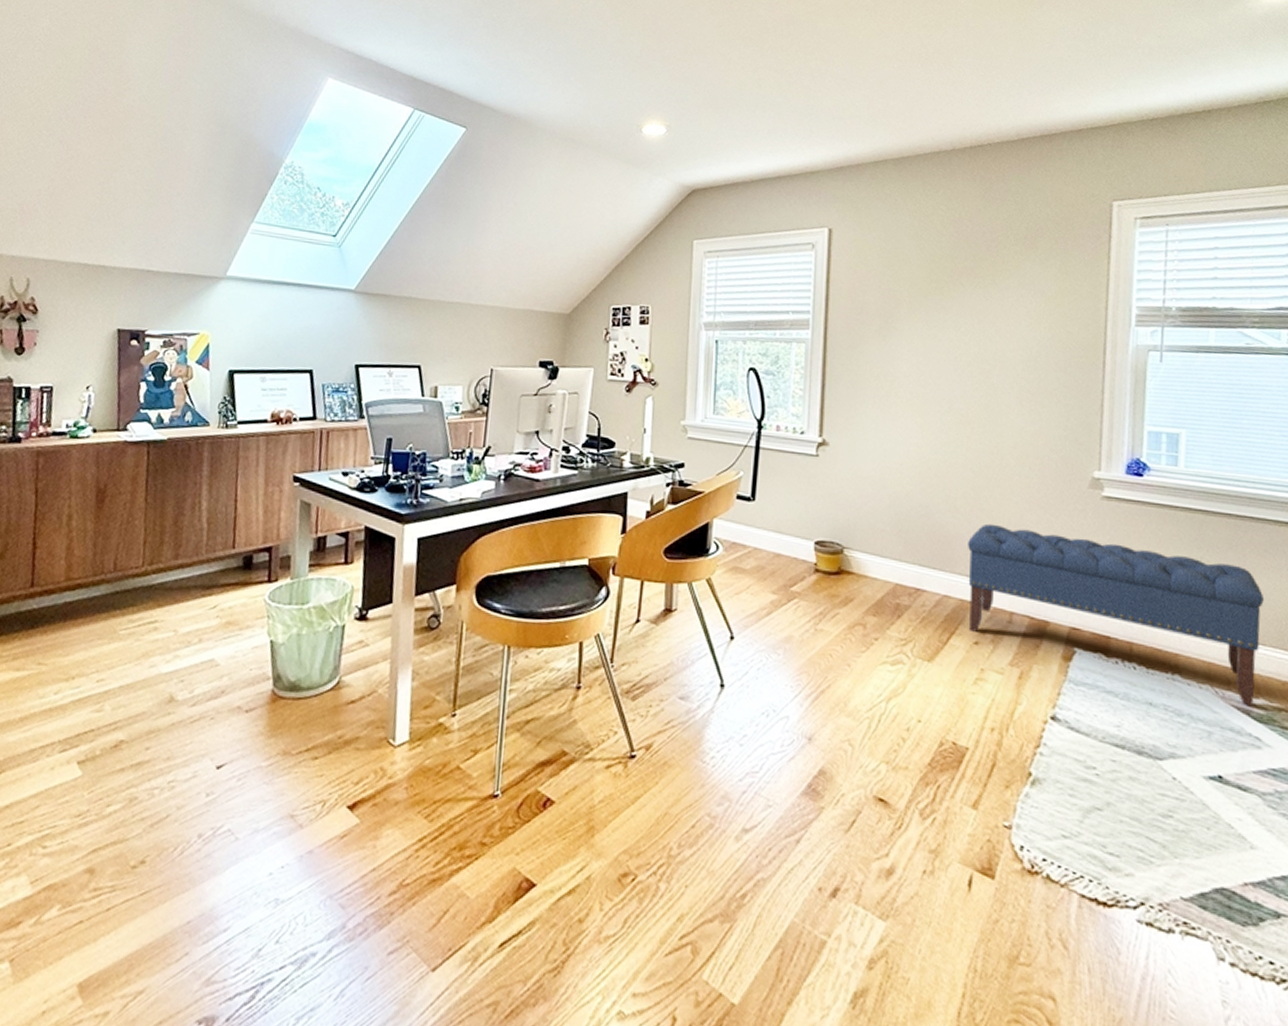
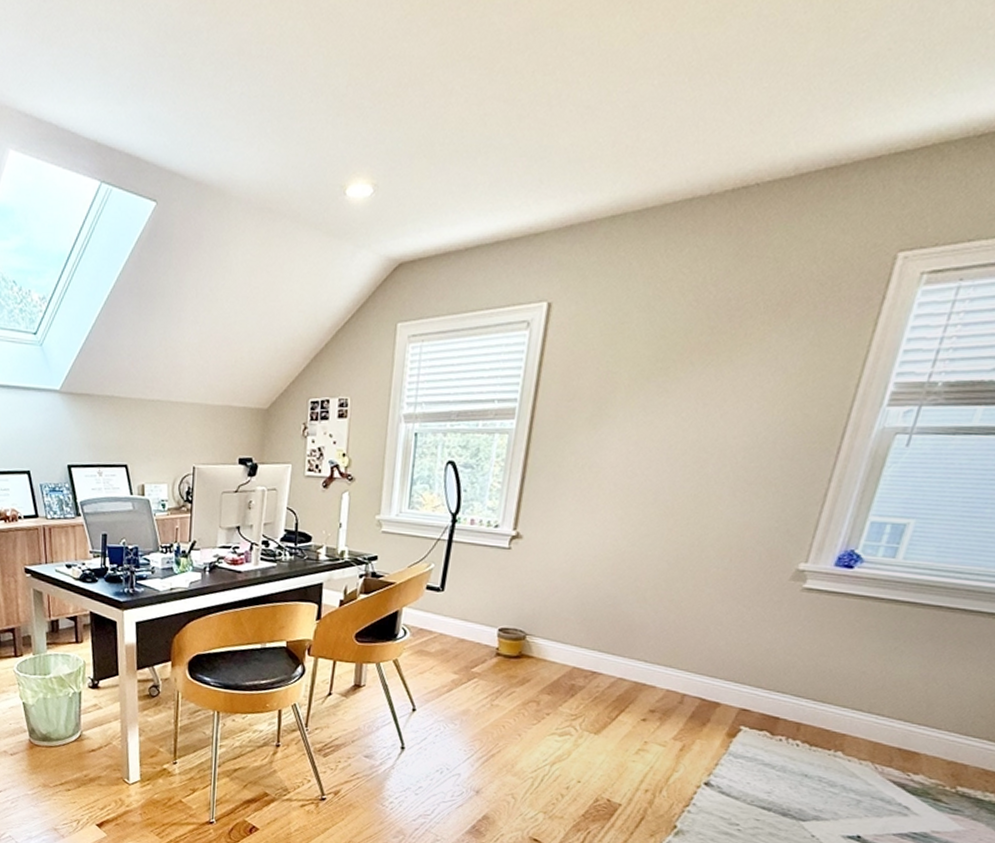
bench: present [968,523,1264,707] -> none [638,613,954,781]

